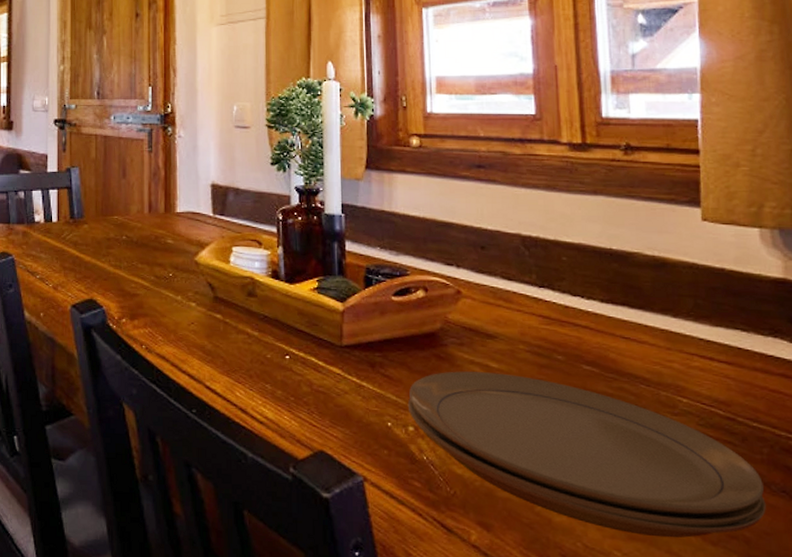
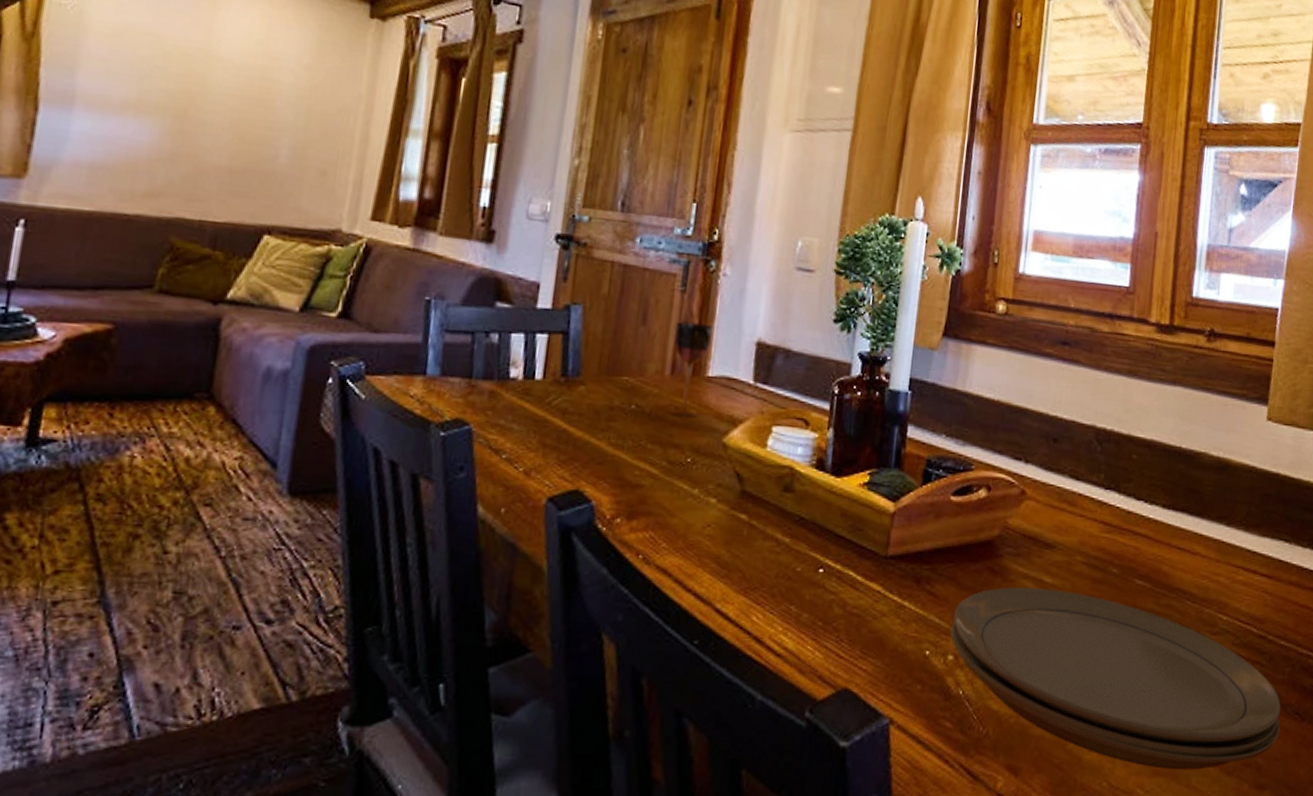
wineglass: none [148,173,176,245] -> present [667,321,713,420]

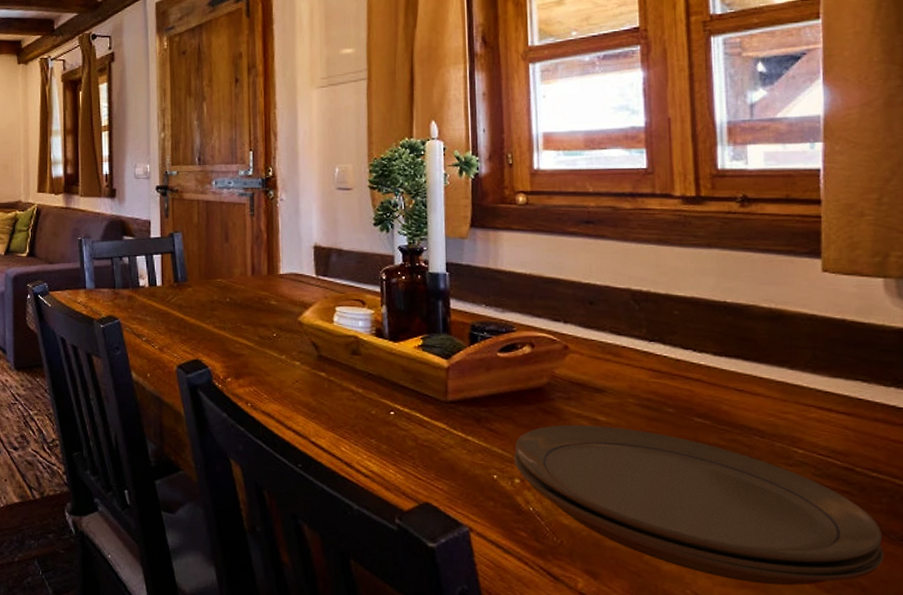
wineglass: present [667,321,713,420] -> none [250,236,279,306]

